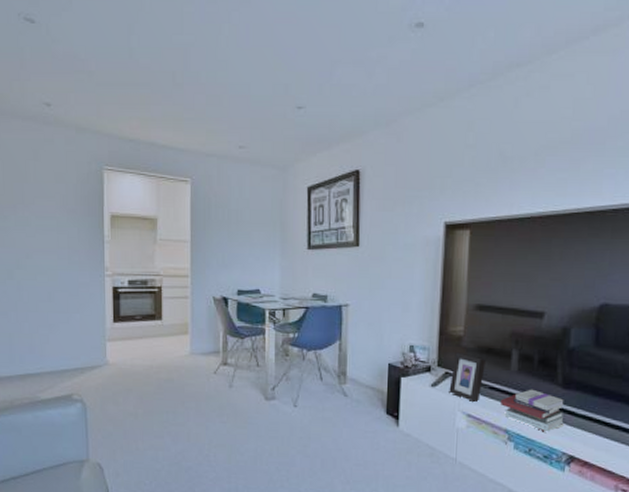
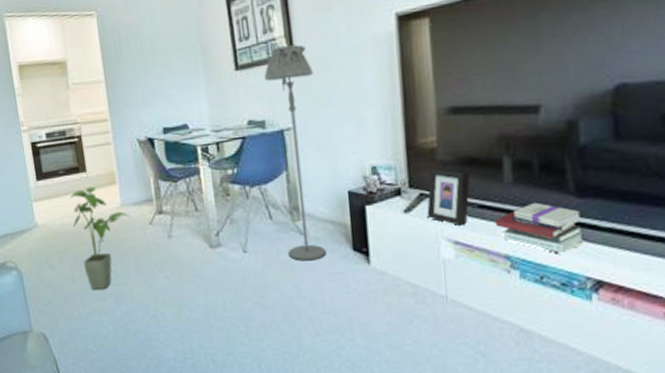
house plant: none [143,334,196,427] -> present [70,186,129,289]
floor lamp: none [331,235,373,419] -> present [263,44,326,261]

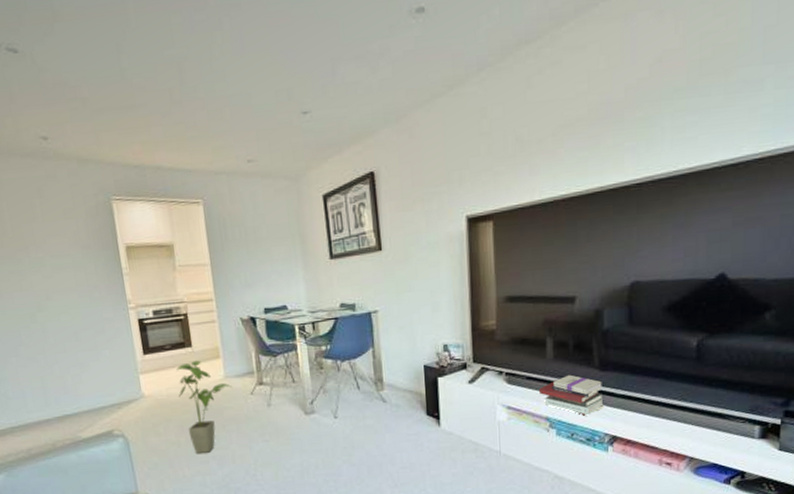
floor lamp: present [263,44,326,261] -> none [355,239,404,425]
picture frame: present [427,168,470,227] -> none [487,346,521,395]

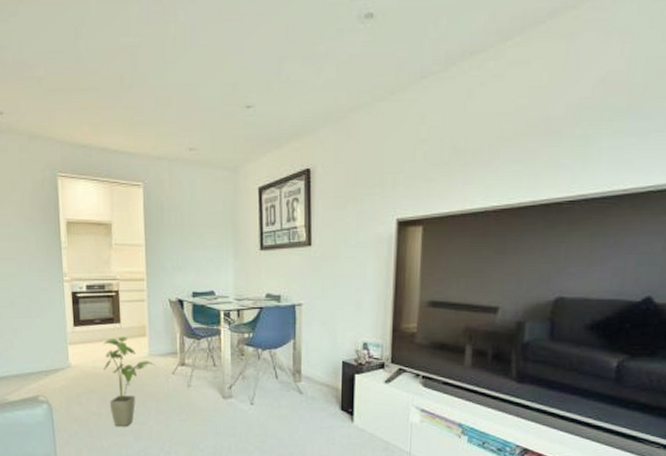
books: present [538,374,604,416] -> none [453,383,518,426]

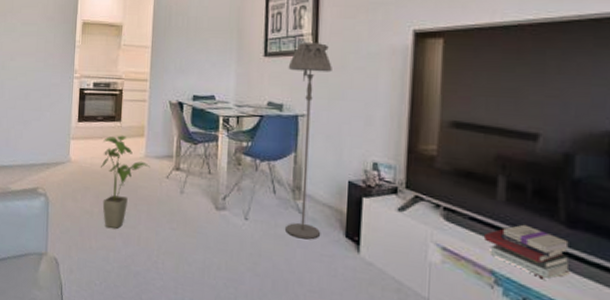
floor lamp: none [283,235,325,416] -> present [286,42,332,240]
books: none [453,383,518,426] -> present [483,224,570,280]

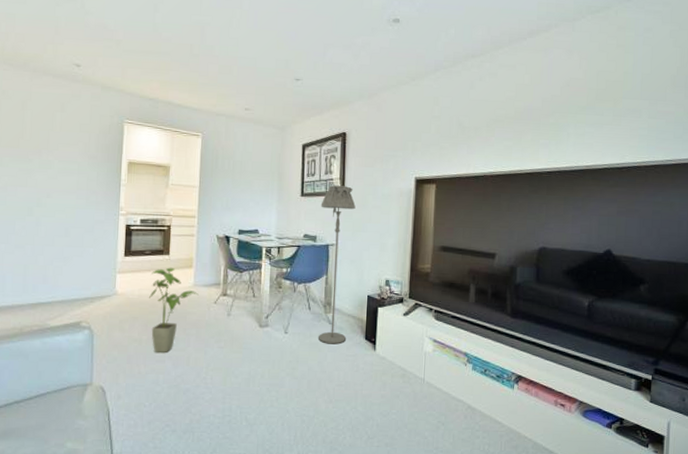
books: present [483,224,570,280] -> none [460,318,513,355]

